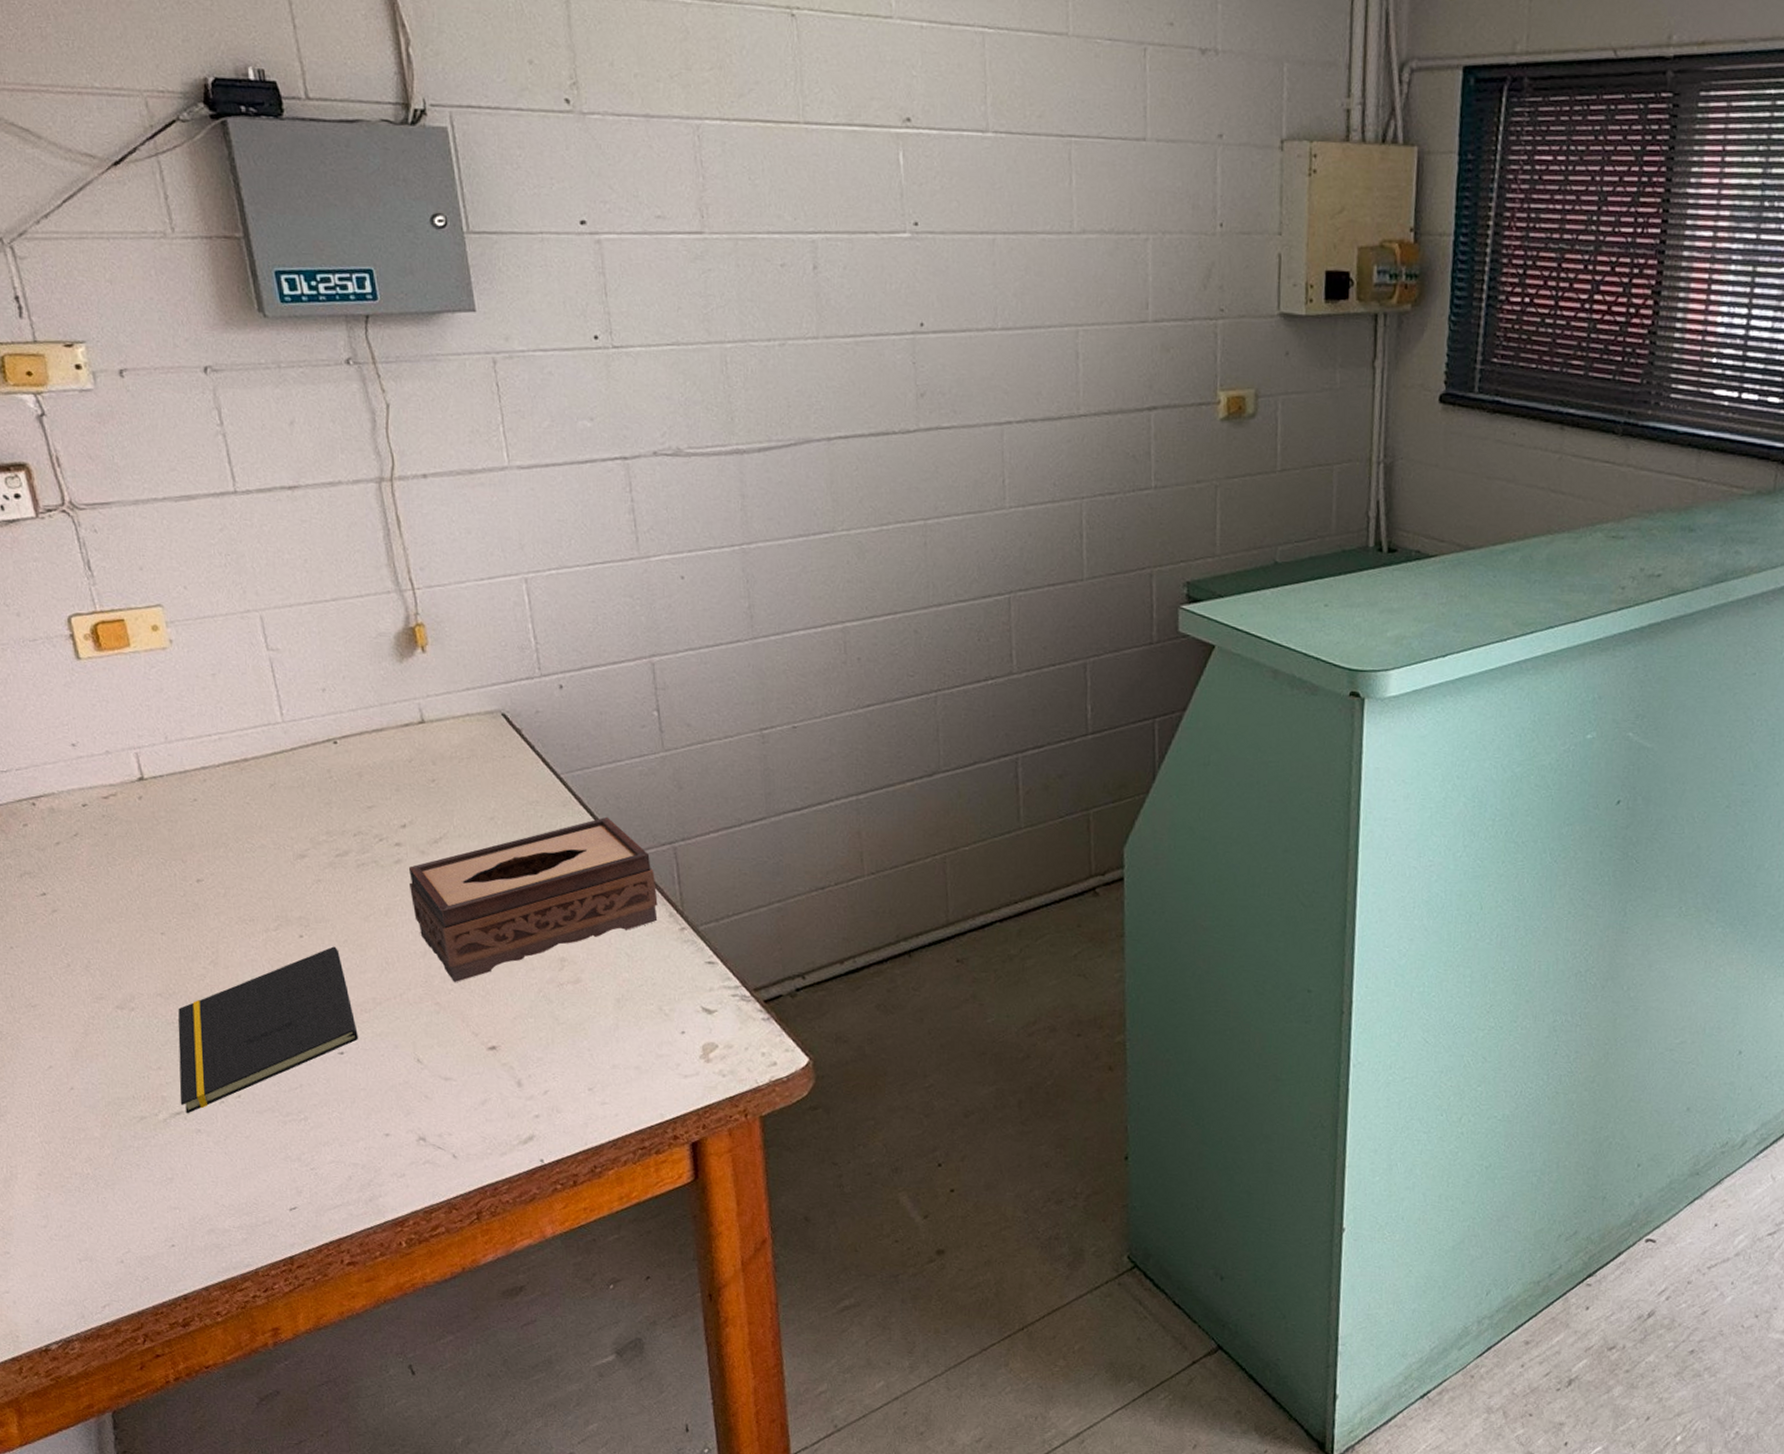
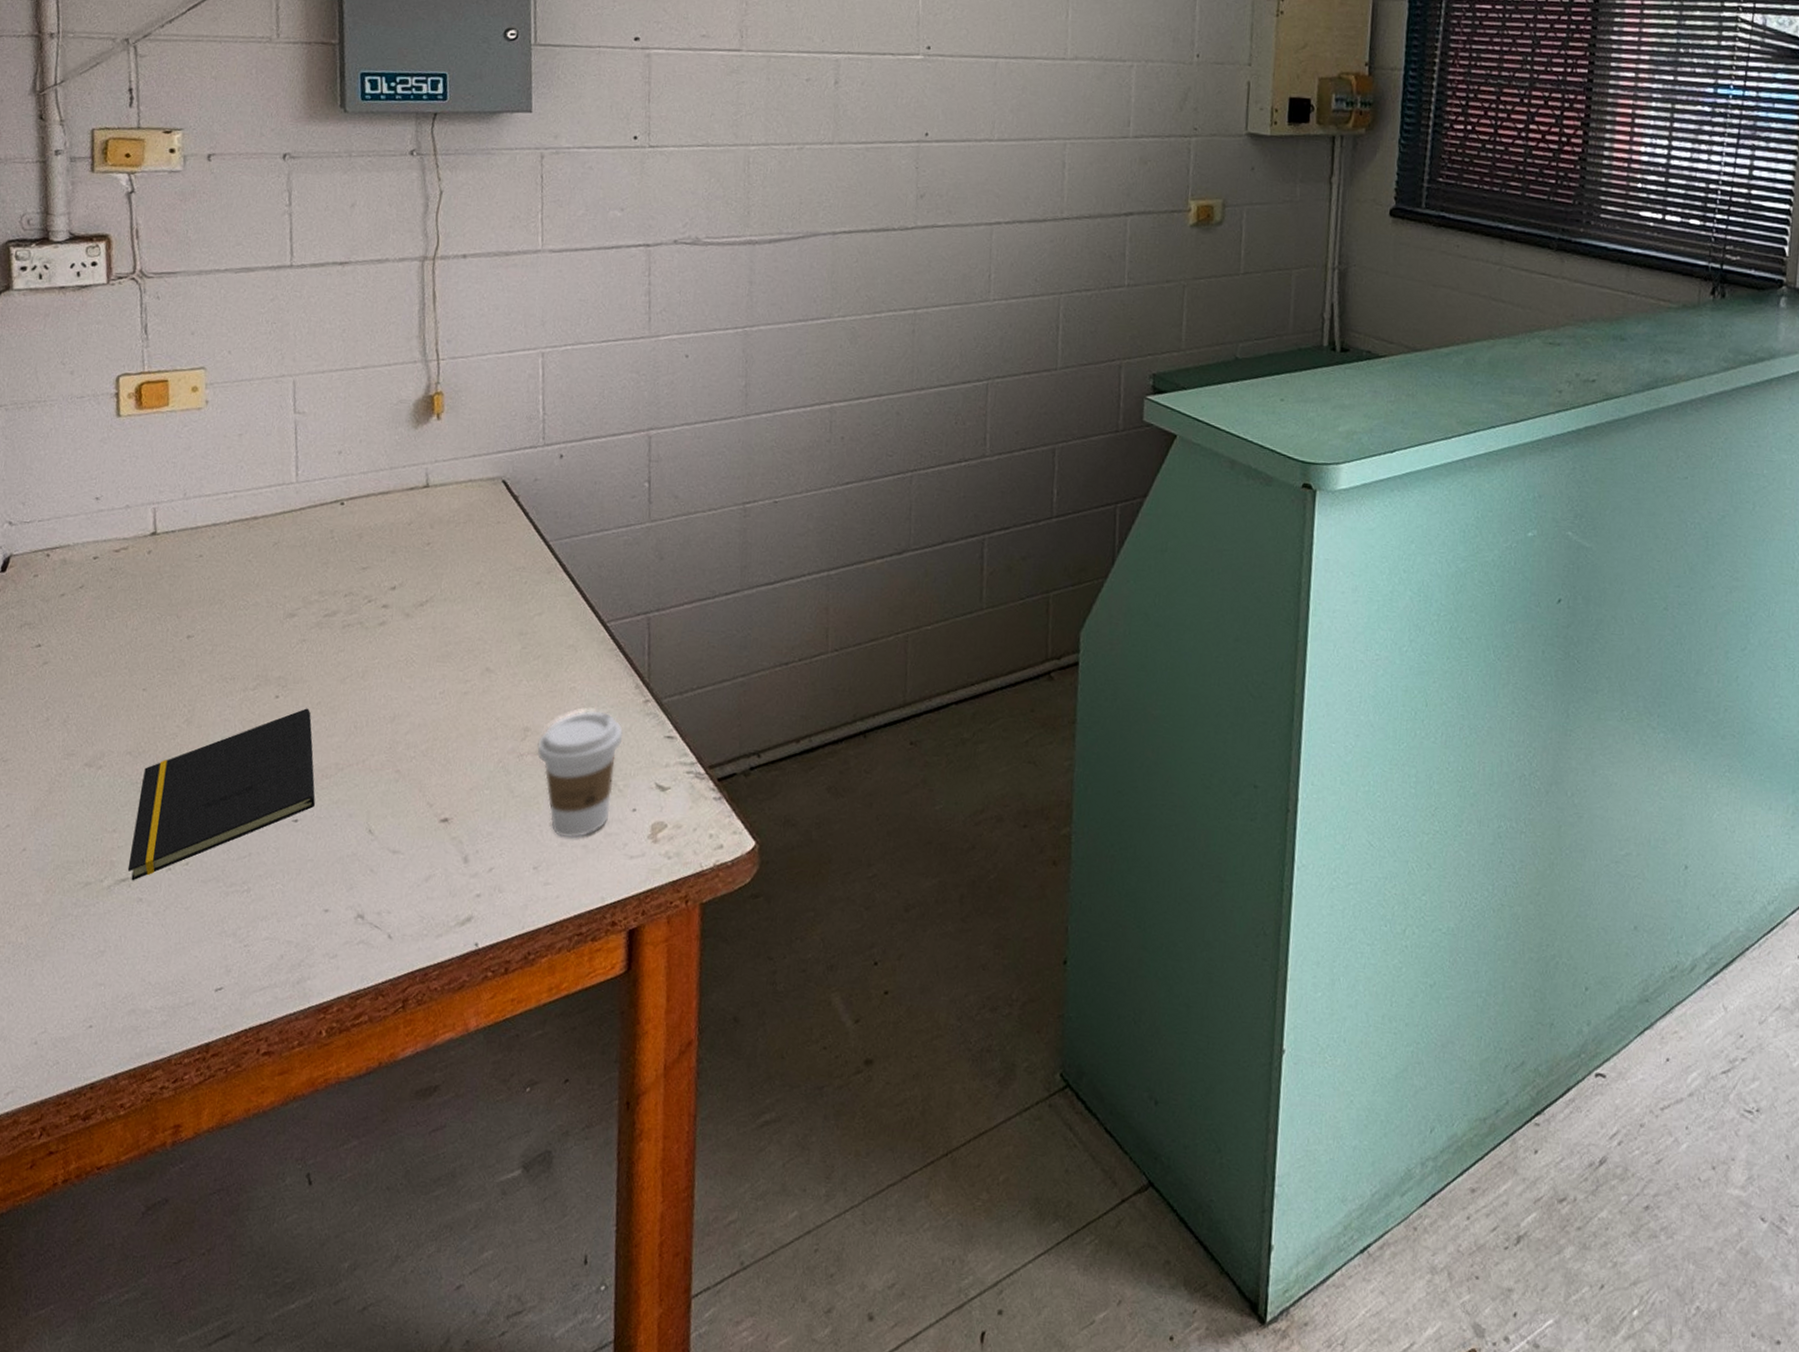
tissue box: present [408,816,658,983] -> none [389,584,627,750]
coffee cup: none [576,939,663,1061] -> present [536,710,624,839]

